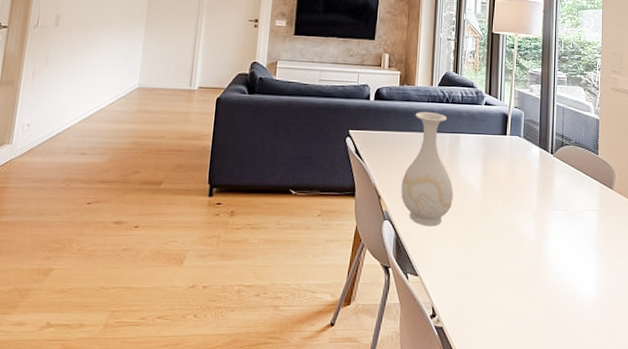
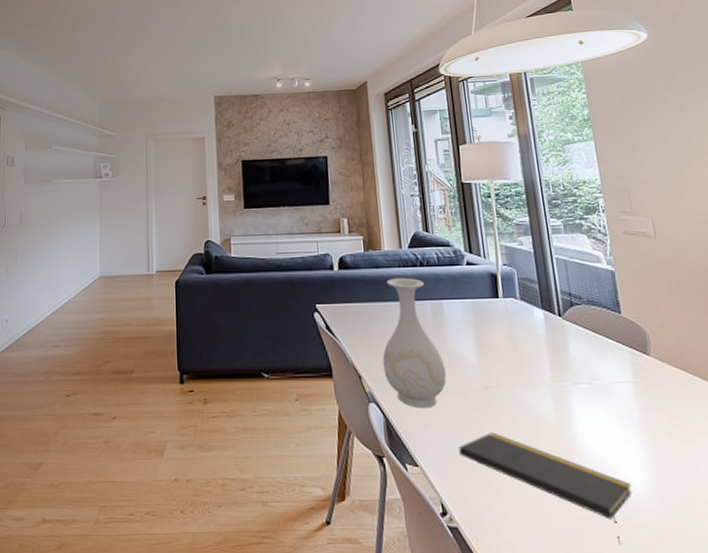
notepad: none [454,248,582,339] -> present [458,432,632,545]

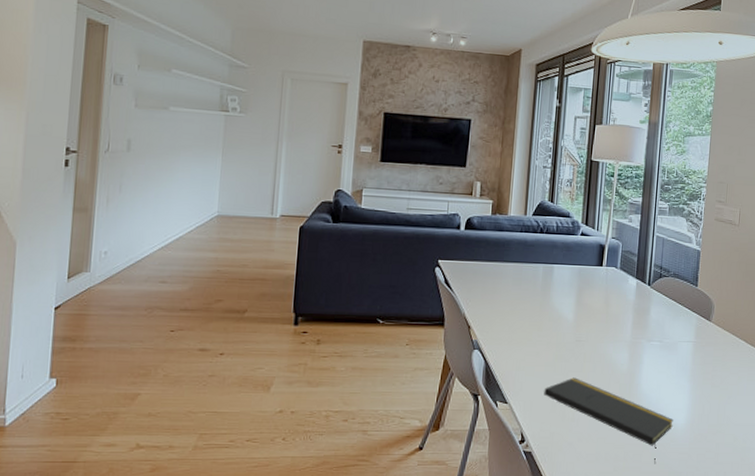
vase: present [382,277,447,408] -> none [491,241,546,356]

